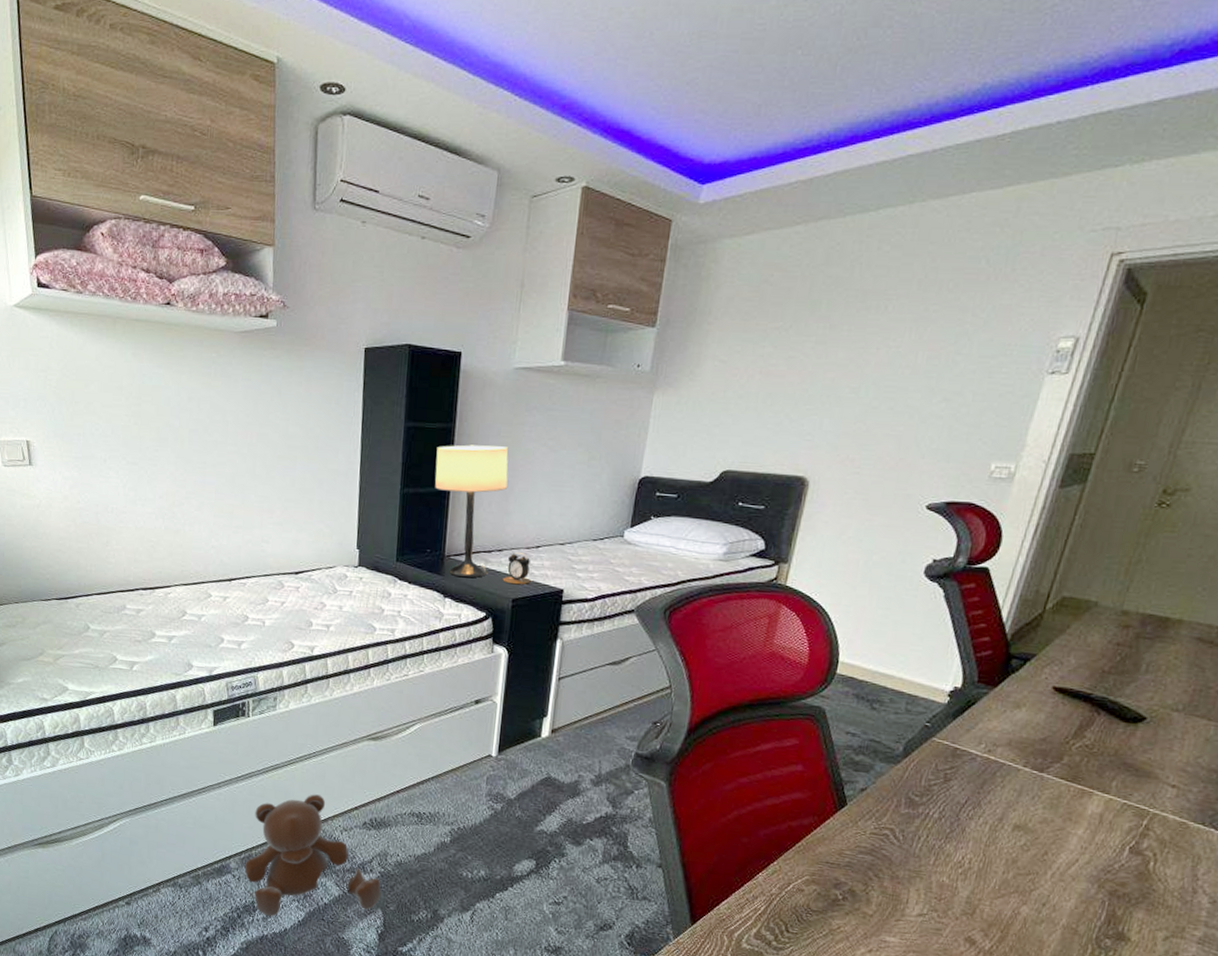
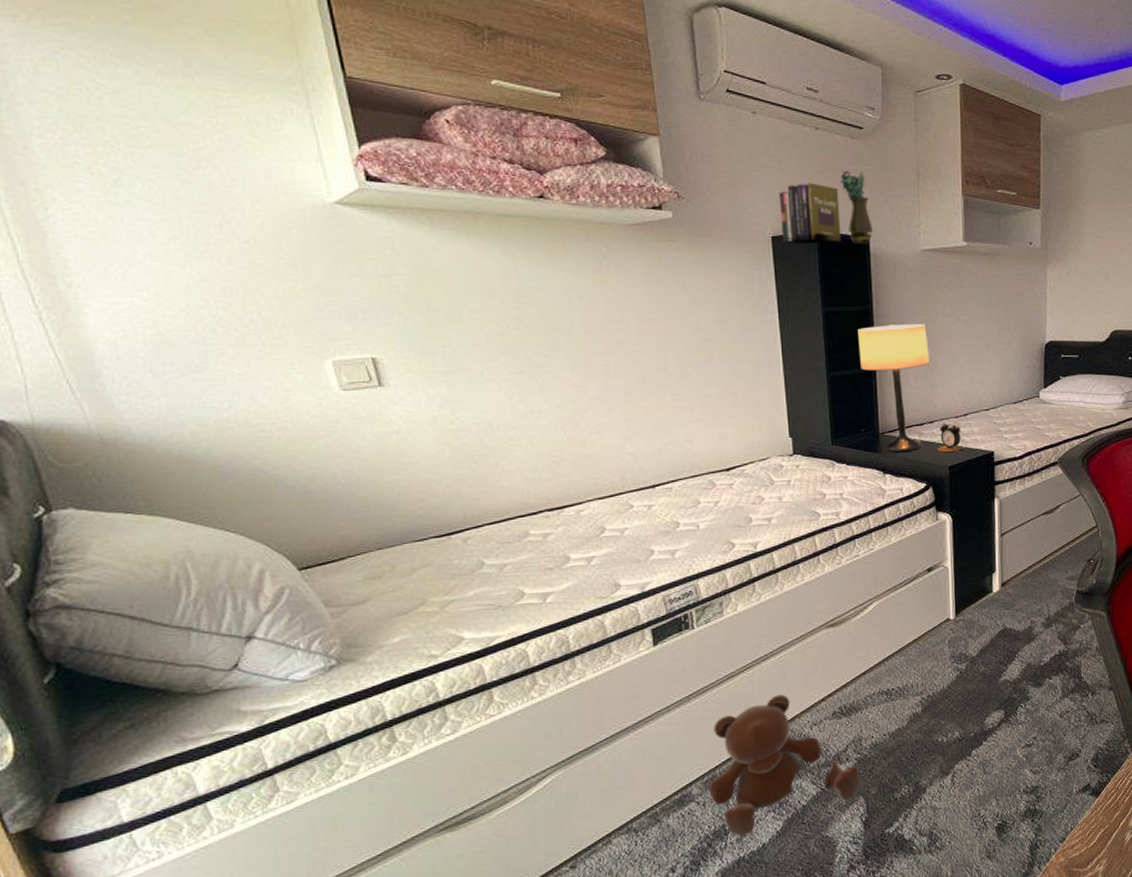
books: none [375,294,437,358] -> present [779,183,841,244]
vase: none [439,281,467,360] -> present [840,170,873,245]

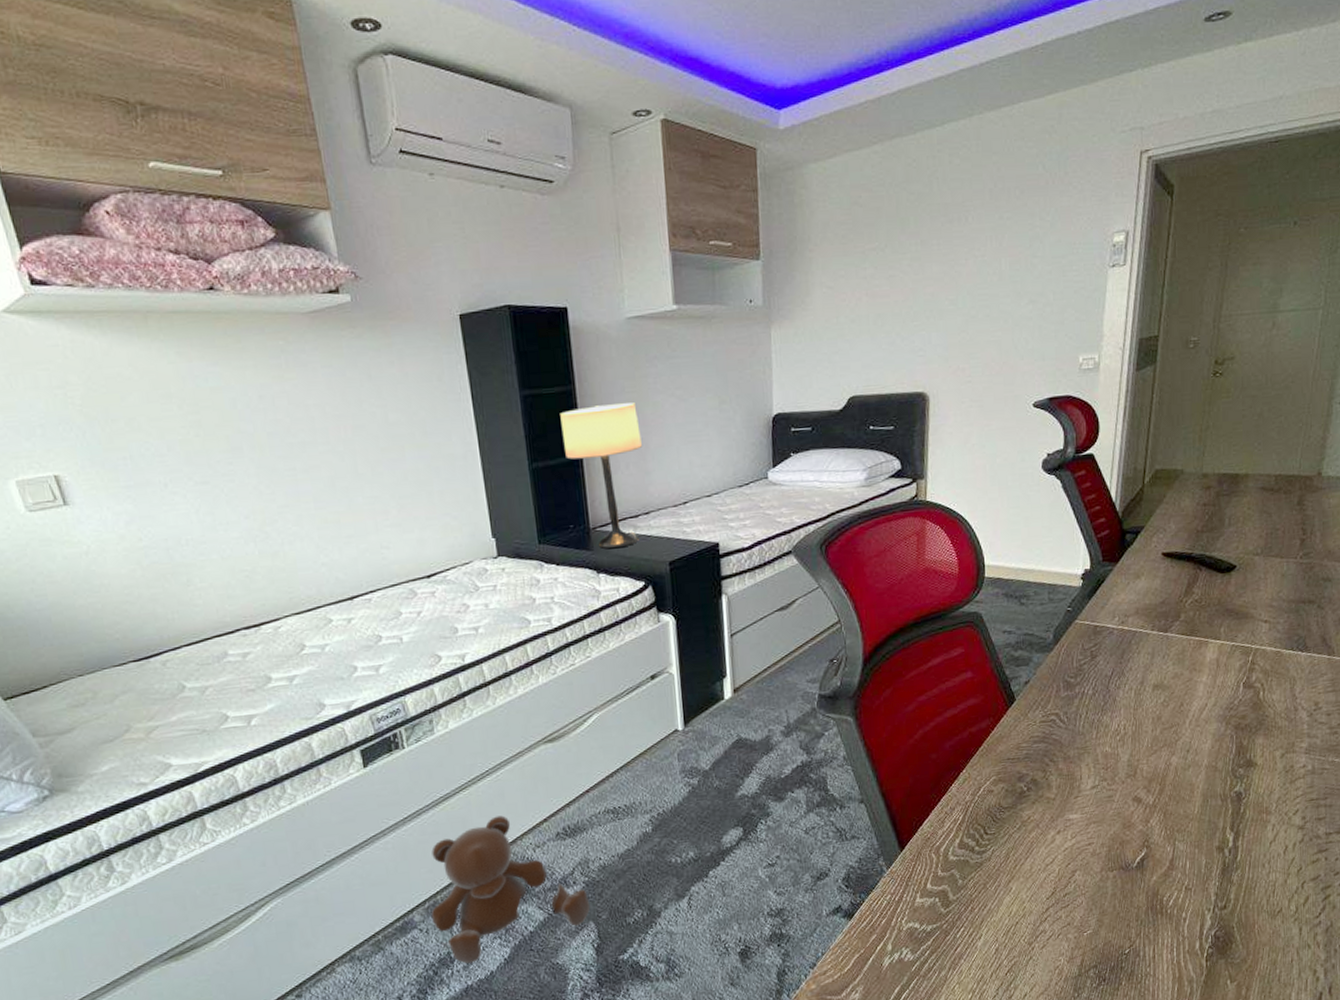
books: present [779,183,841,244] -> none [464,249,536,321]
vase: present [840,170,873,245] -> none [531,232,571,317]
alarm clock: present [937,422,964,453] -> none [655,512,685,547]

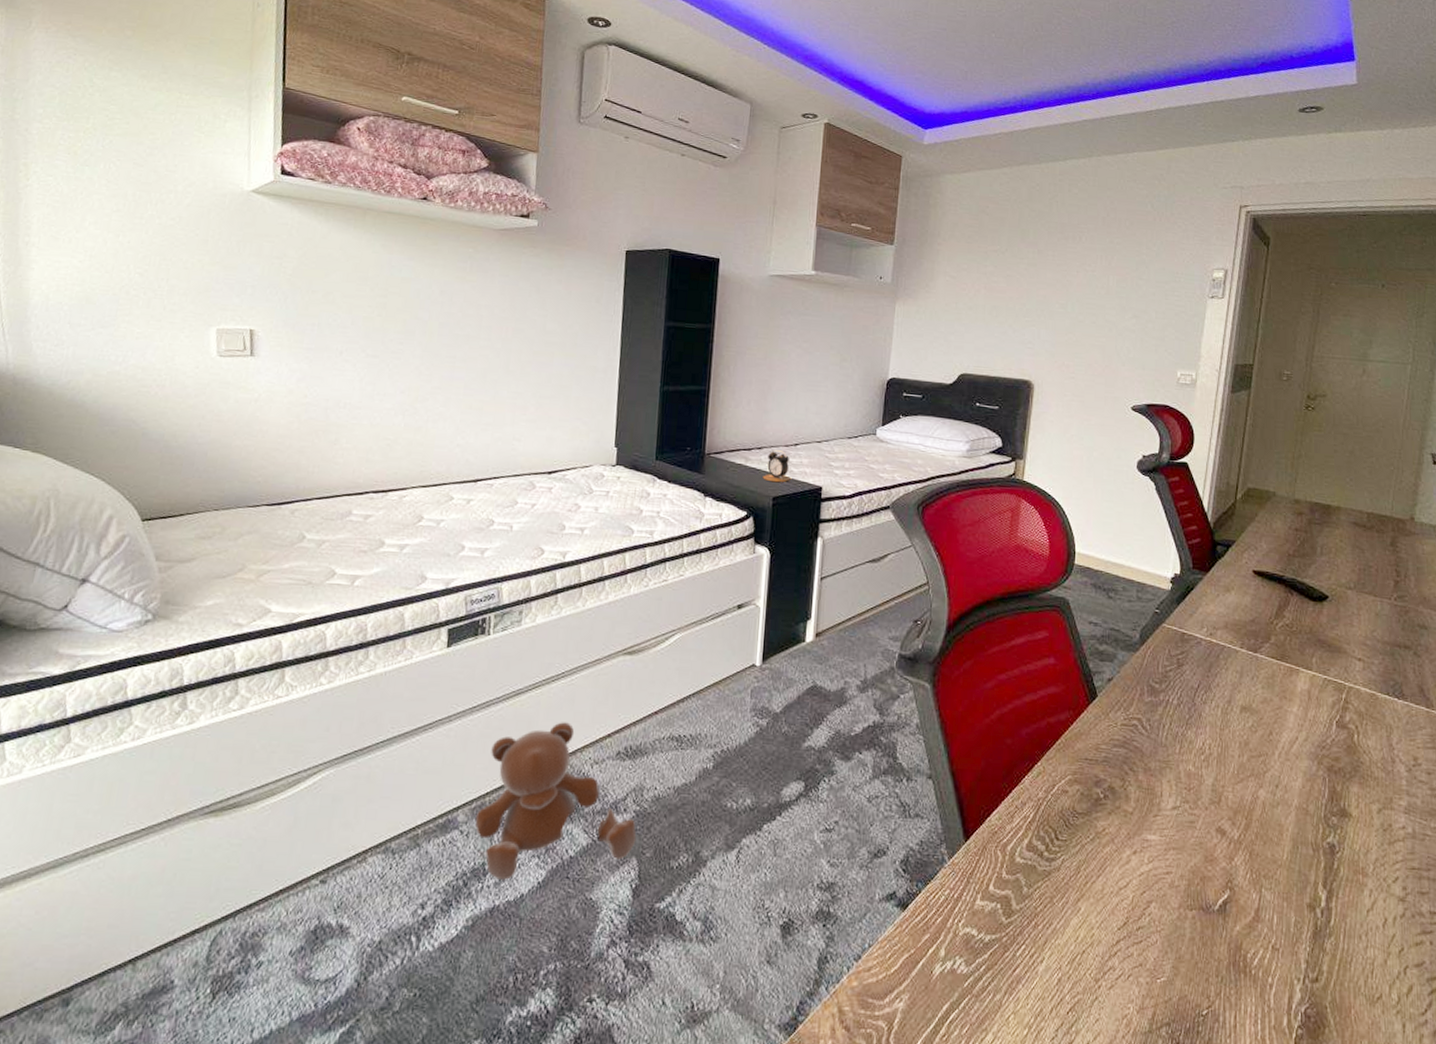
table lamp: present [560,403,643,549] -> none [695,345,766,477]
alarm clock: none [655,512,685,547] -> present [762,450,791,483]

